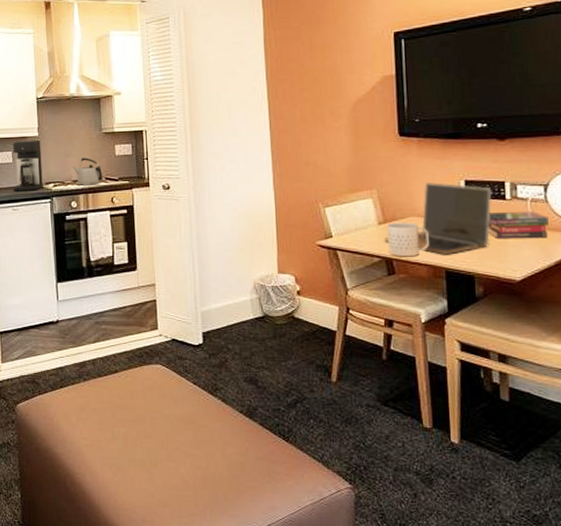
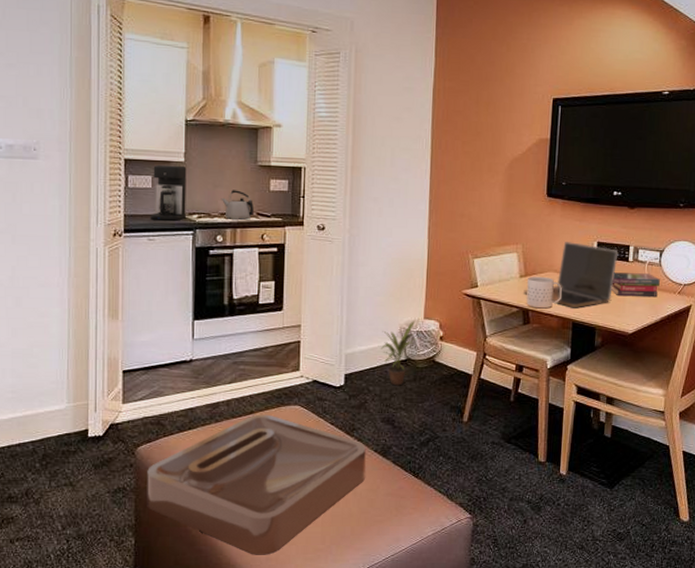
decorative tray: none [27,373,233,516] -> present [147,414,366,555]
potted plant: none [235,276,276,344] -> present [380,321,420,386]

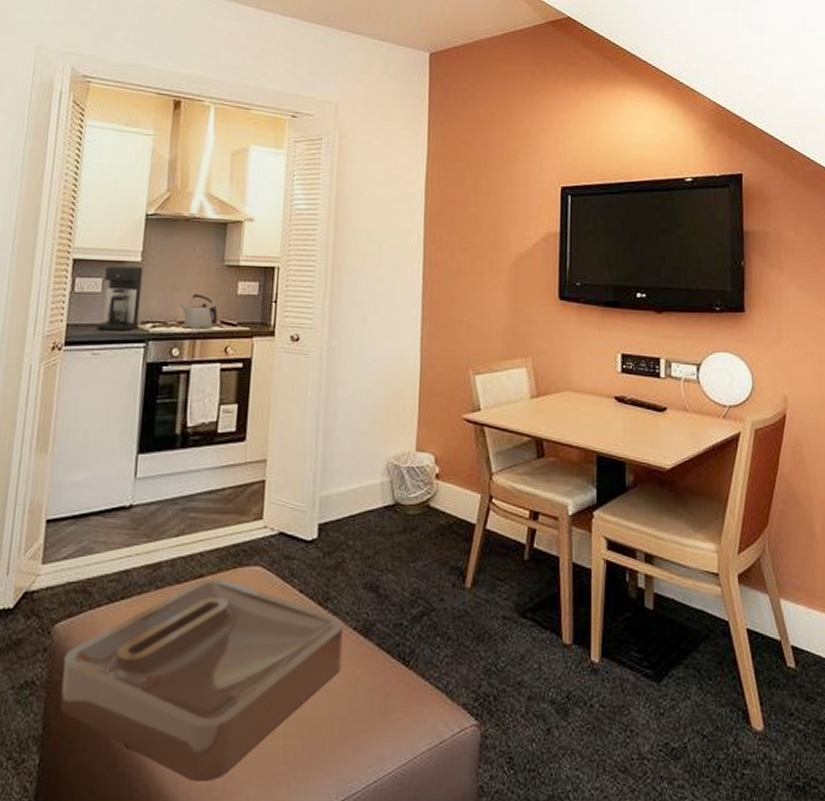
potted plant: present [380,321,420,386] -> none [362,454,411,539]
laptop: present [523,242,619,308] -> none [536,354,647,437]
mug: present [526,276,562,309] -> none [539,396,582,438]
books: present [611,272,660,298] -> none [642,391,699,423]

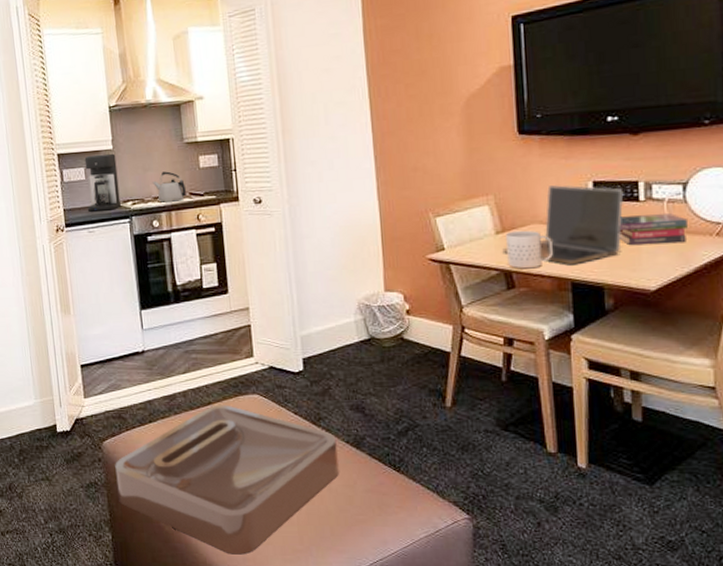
laptop: none [536,354,647,437] -> present [502,185,624,265]
mug: none [539,396,582,438] -> present [505,230,553,269]
books: none [642,391,699,423] -> present [619,213,688,246]

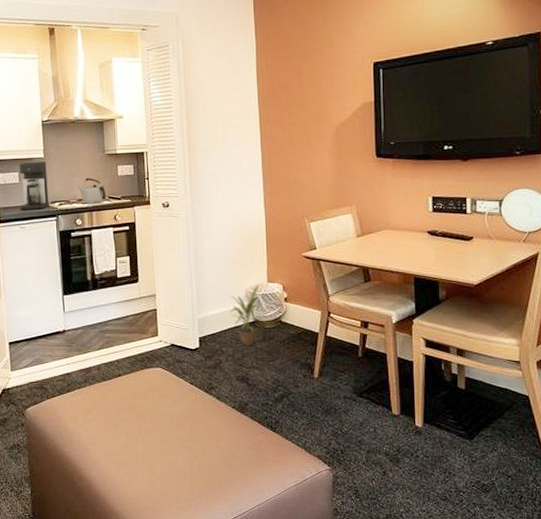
decorative tray: present [115,405,339,555] -> none [36,376,226,504]
potted plant: none [338,295,383,369] -> present [229,285,266,346]
laptop: present [502,185,624,265] -> none [362,199,455,264]
mug: present [505,230,553,269] -> none [364,234,400,266]
books: present [619,213,688,246] -> none [451,224,502,249]

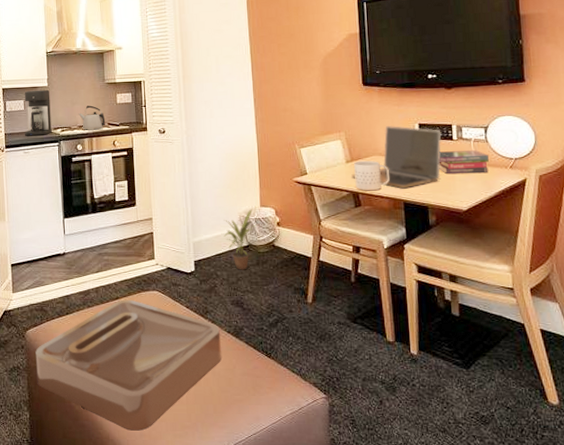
decorative tray: none [36,376,226,504] -> present [35,299,222,431]
laptop: none [362,199,455,264] -> present [351,126,442,189]
mug: none [364,234,400,266] -> present [353,160,389,191]
books: none [451,224,502,249] -> present [438,150,489,175]

